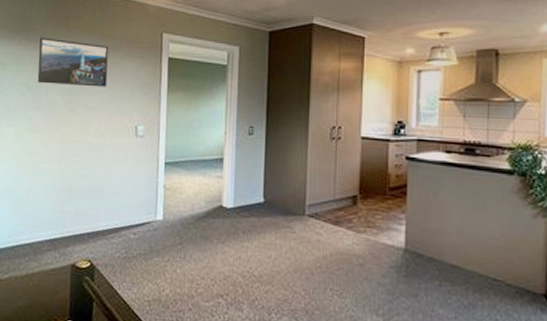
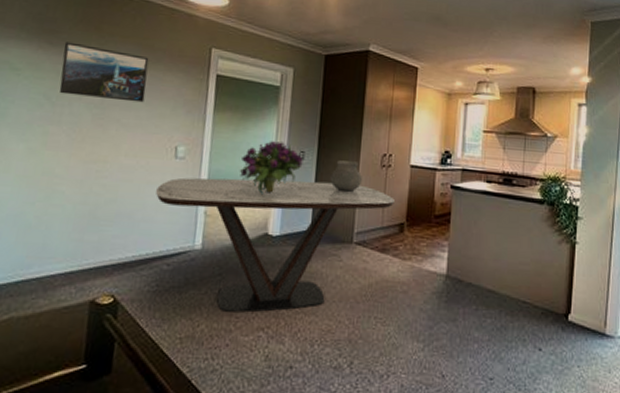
dining table: none [121,154,346,280] -> present [156,177,394,313]
bouquet: none [193,117,253,169] -> present [239,140,303,195]
ceramic pot: none [280,134,311,165] -> present [330,160,362,192]

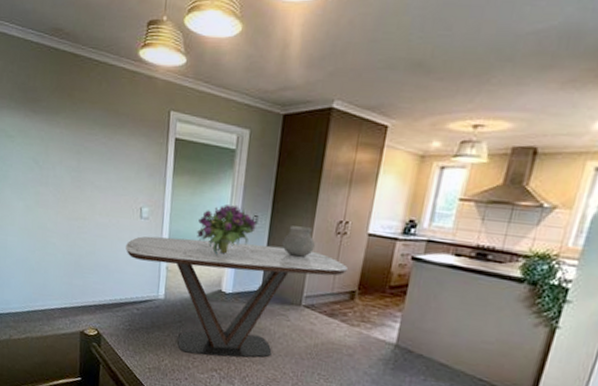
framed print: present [59,41,149,103] -> none [44,109,115,166]

